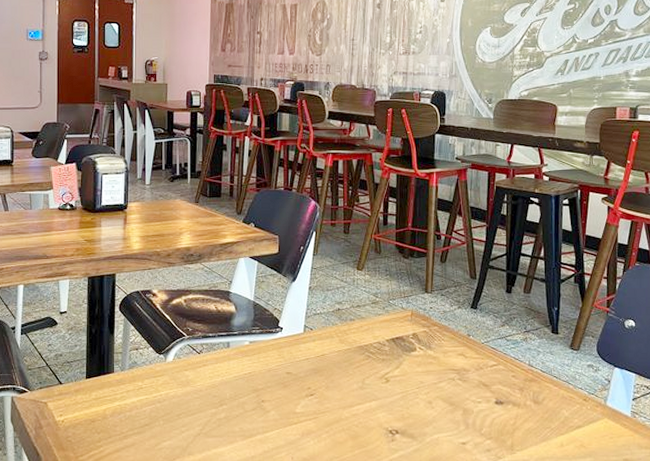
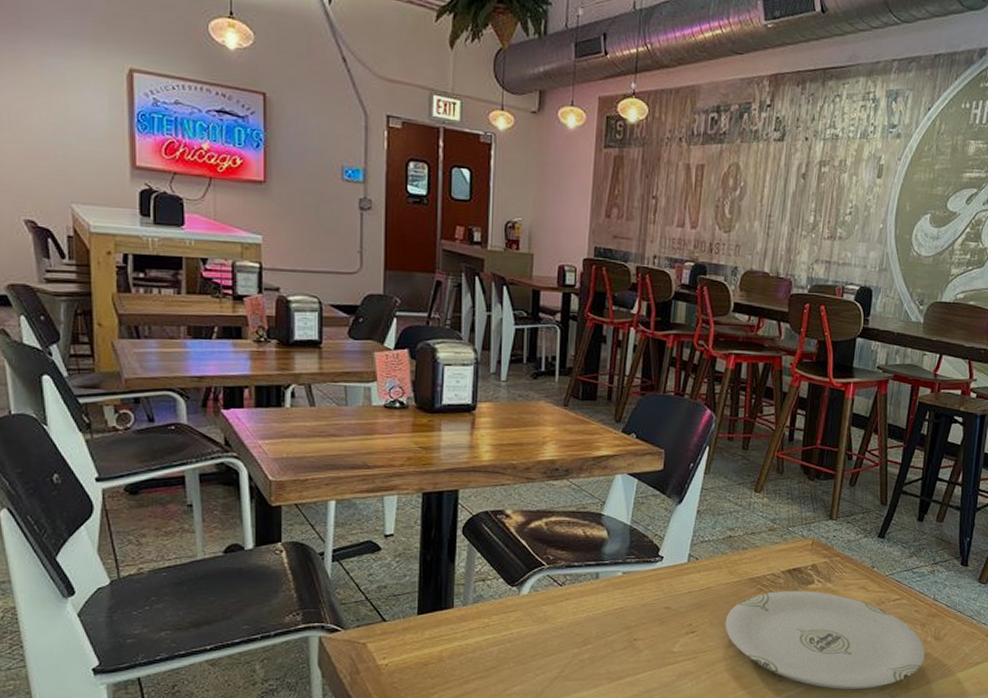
plate: none [339,357,527,449] -> present [725,590,926,689]

